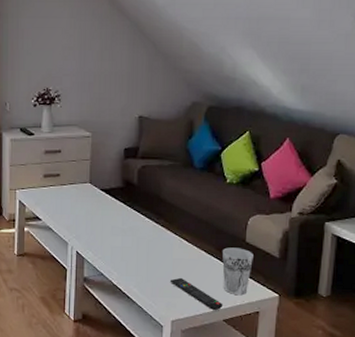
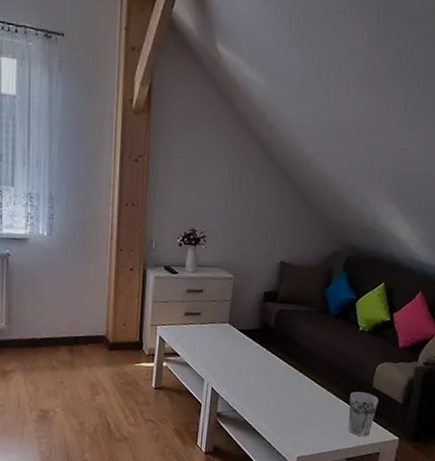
remote control: present [169,277,223,311] -> none [298,417,347,450]

